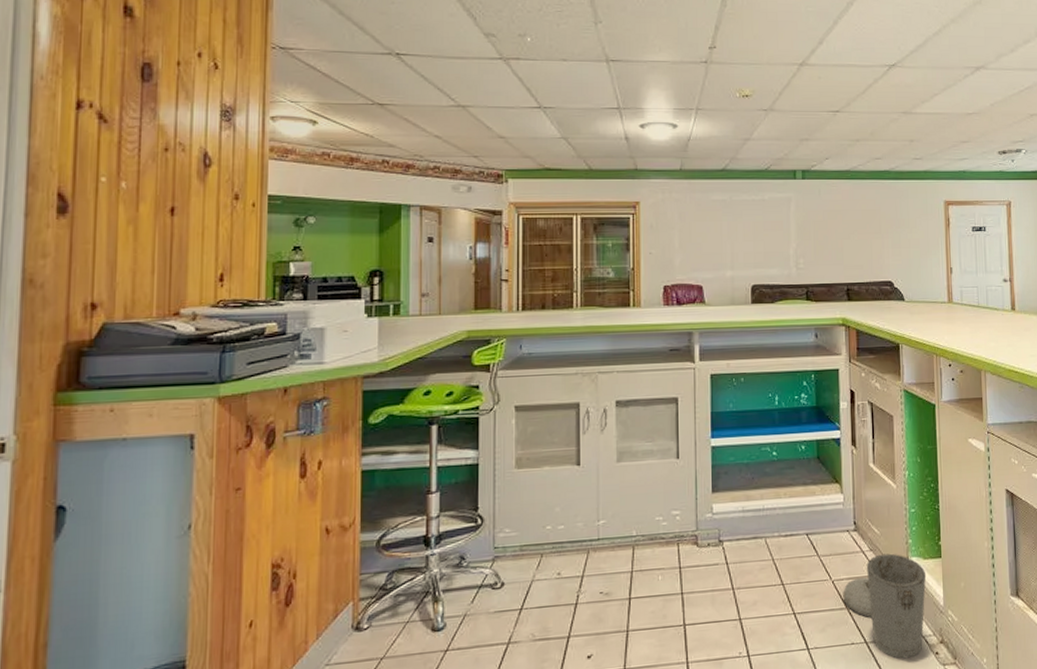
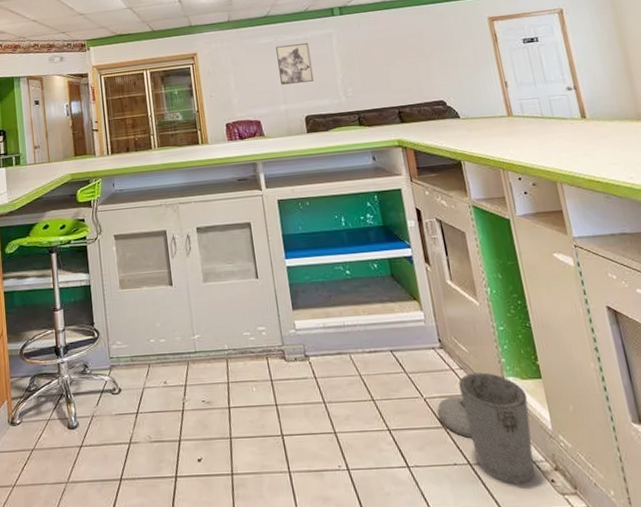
wall art: none [729,204,766,249] -> present [275,42,314,85]

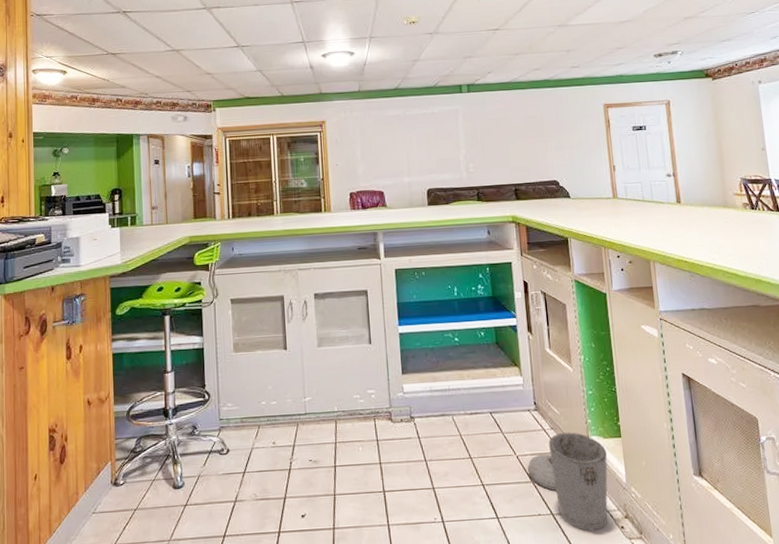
wall art: present [275,42,314,85] -> none [403,117,438,158]

